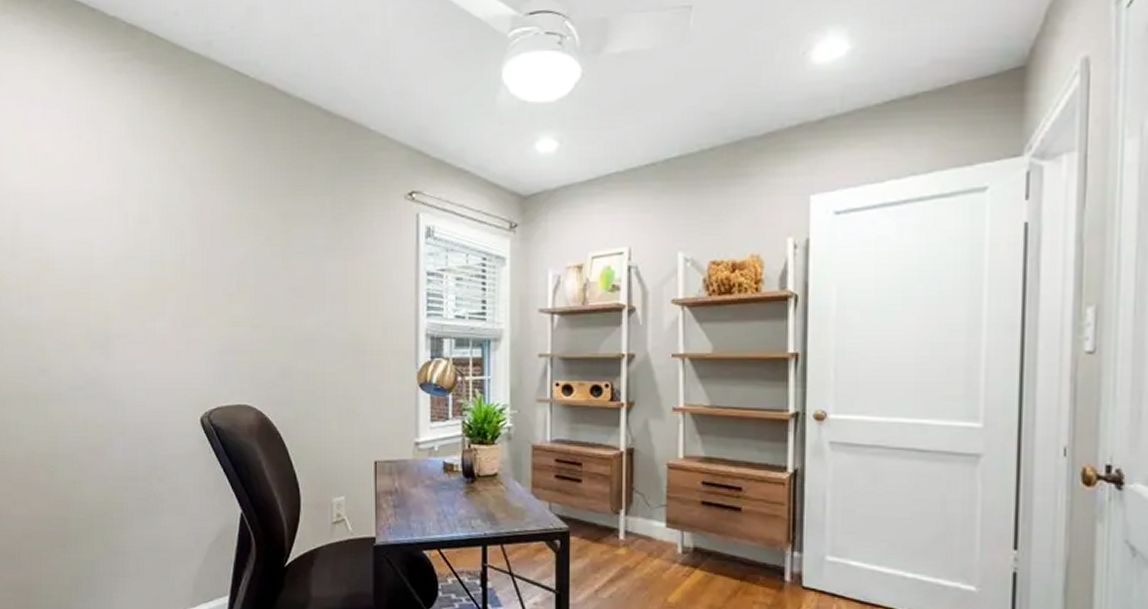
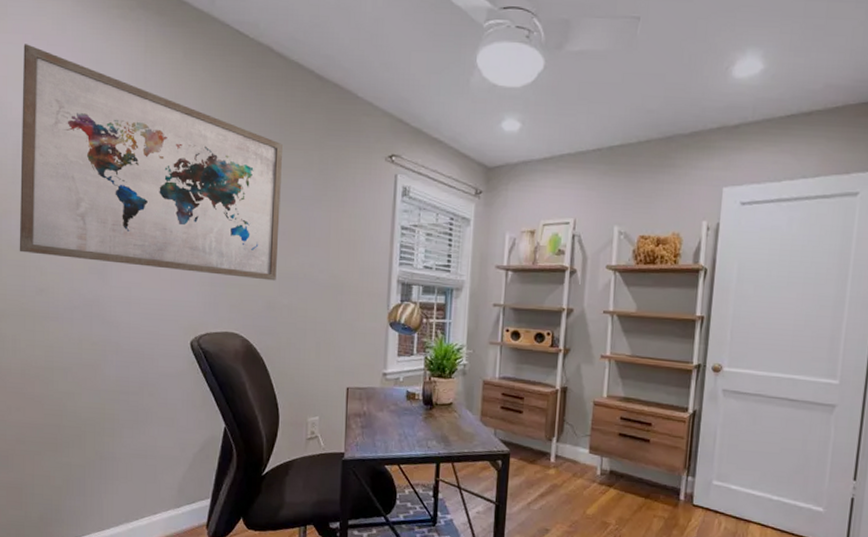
wall art: none [19,109,292,344] -> present [19,44,284,281]

